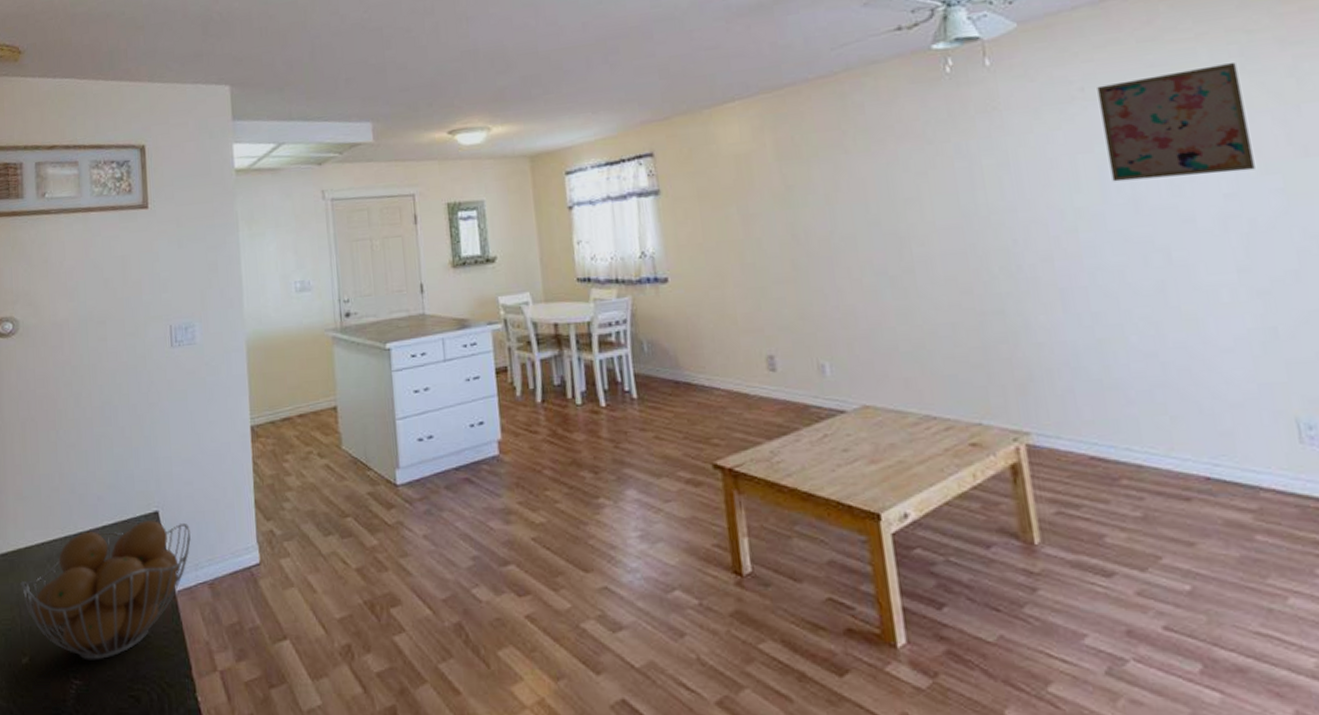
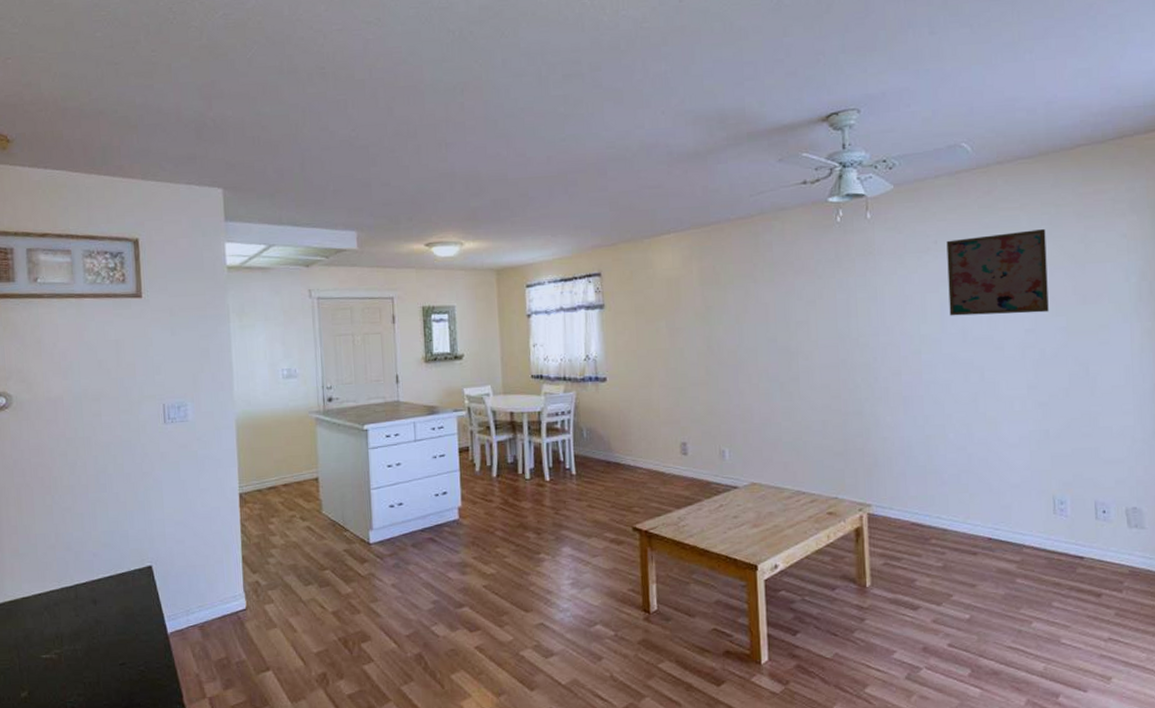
fruit basket: present [20,521,191,660] -> none [18,574,183,693]

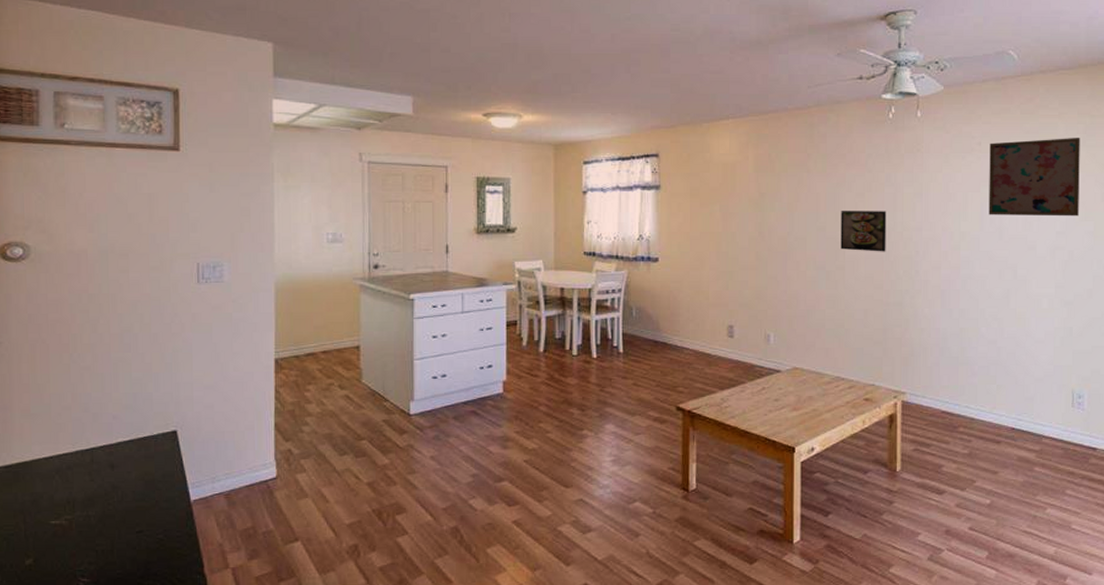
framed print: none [792,317,842,361] -> present [840,211,887,252]

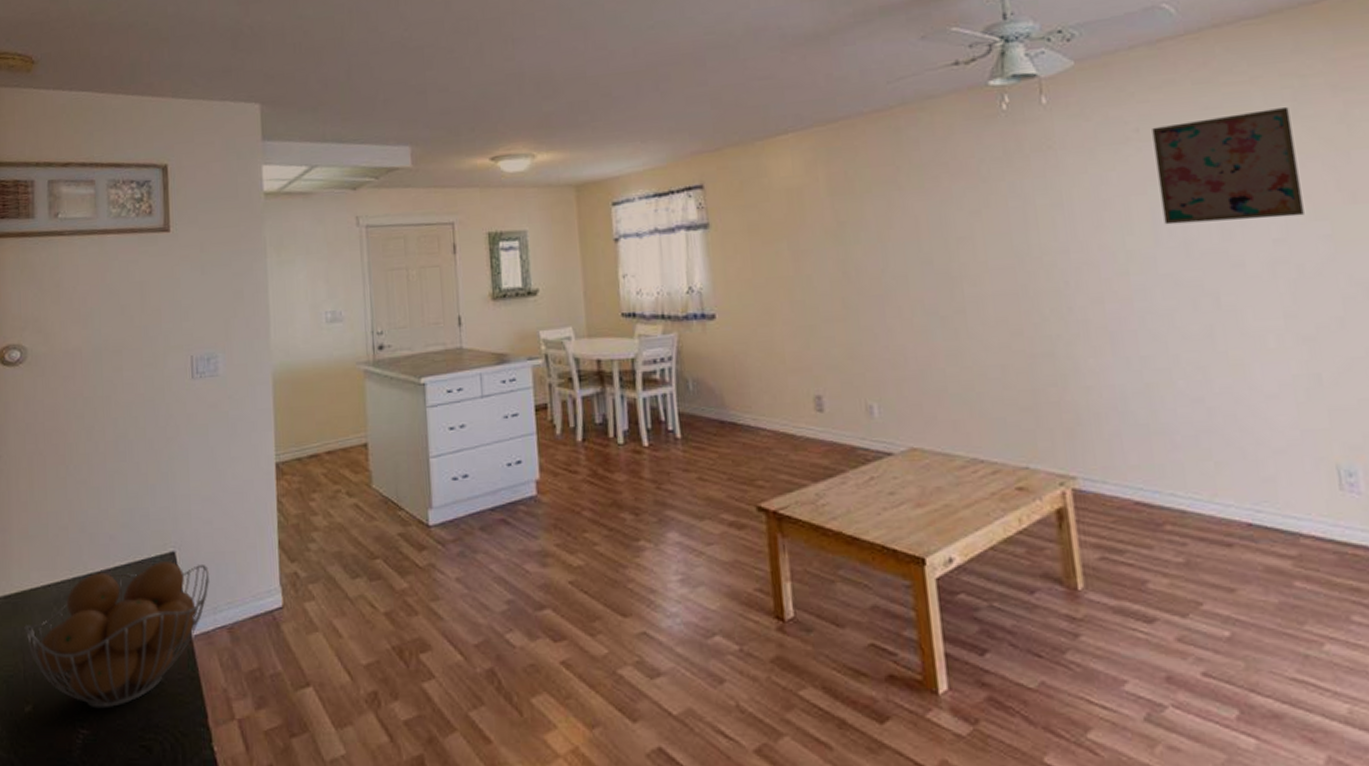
fruit basket: none [25,439,209,561] -> present [24,562,209,709]
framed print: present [840,211,887,252] -> none [951,231,1022,287]

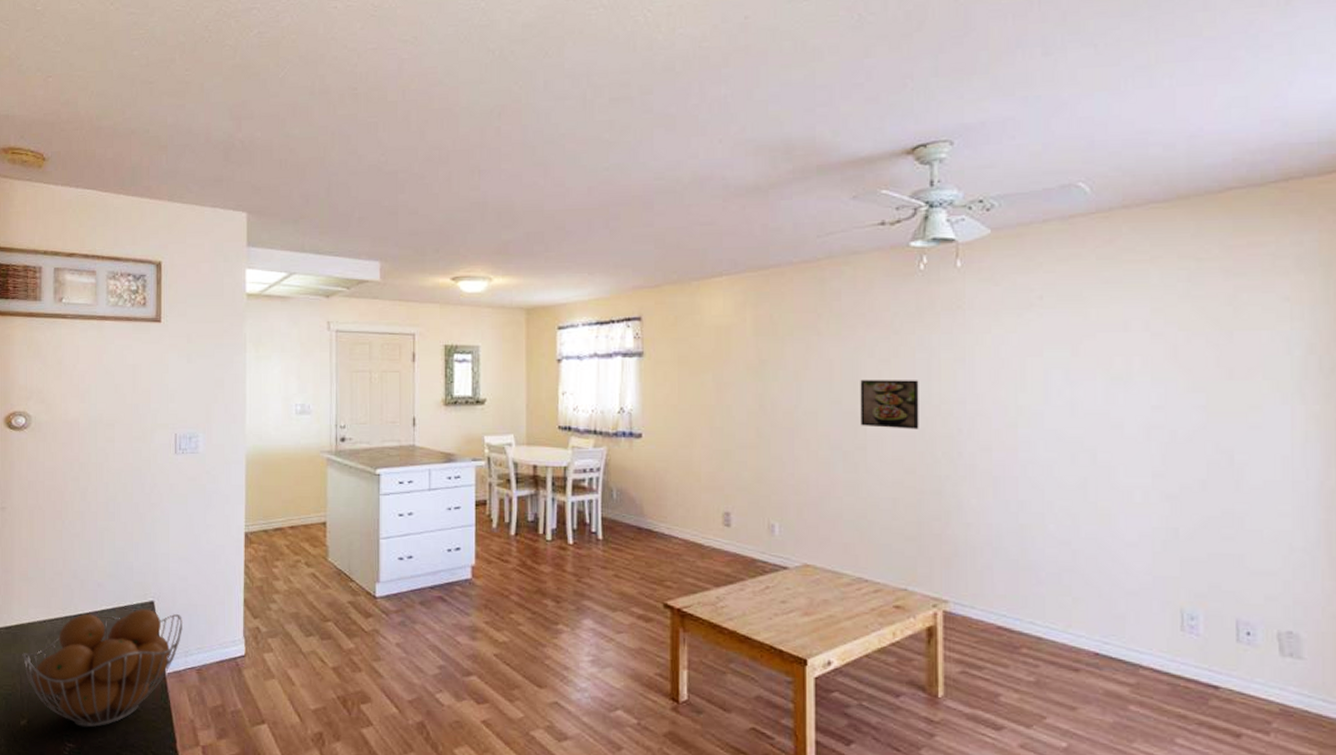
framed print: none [951,231,1022,287] -> present [860,380,919,429]
wall art: present [1152,107,1304,225] -> none [1054,287,1183,387]

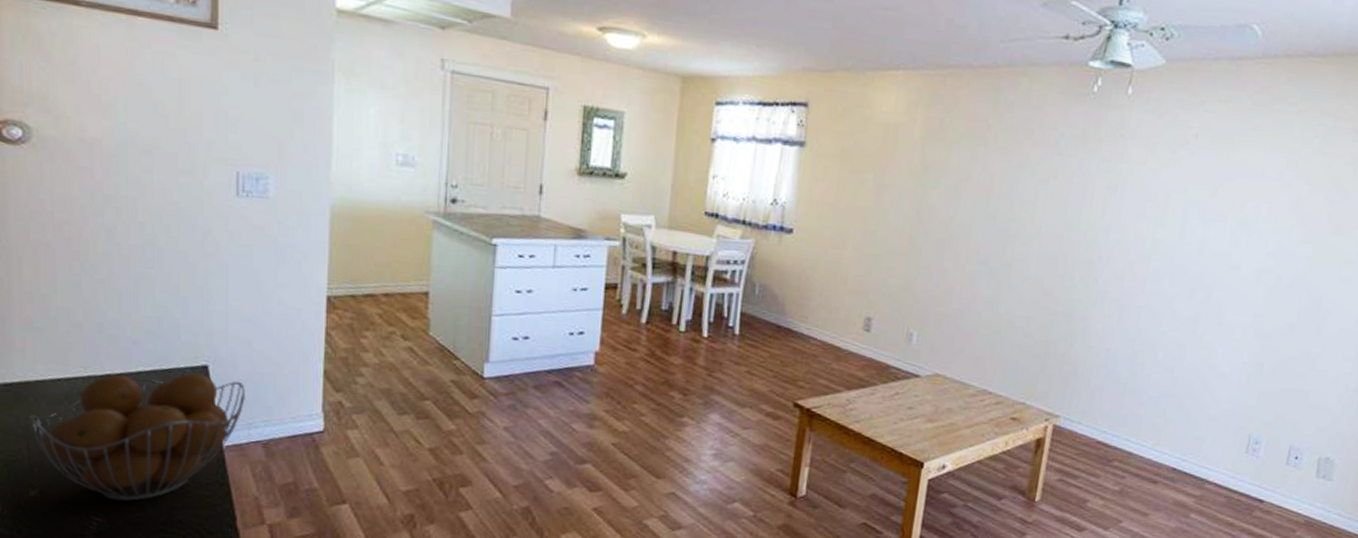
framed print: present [860,380,919,429] -> none [1010,198,1072,253]

